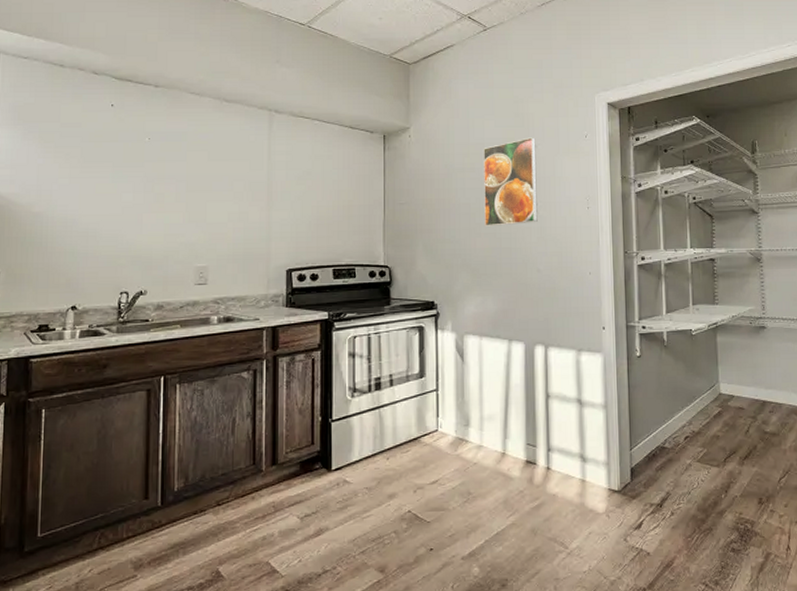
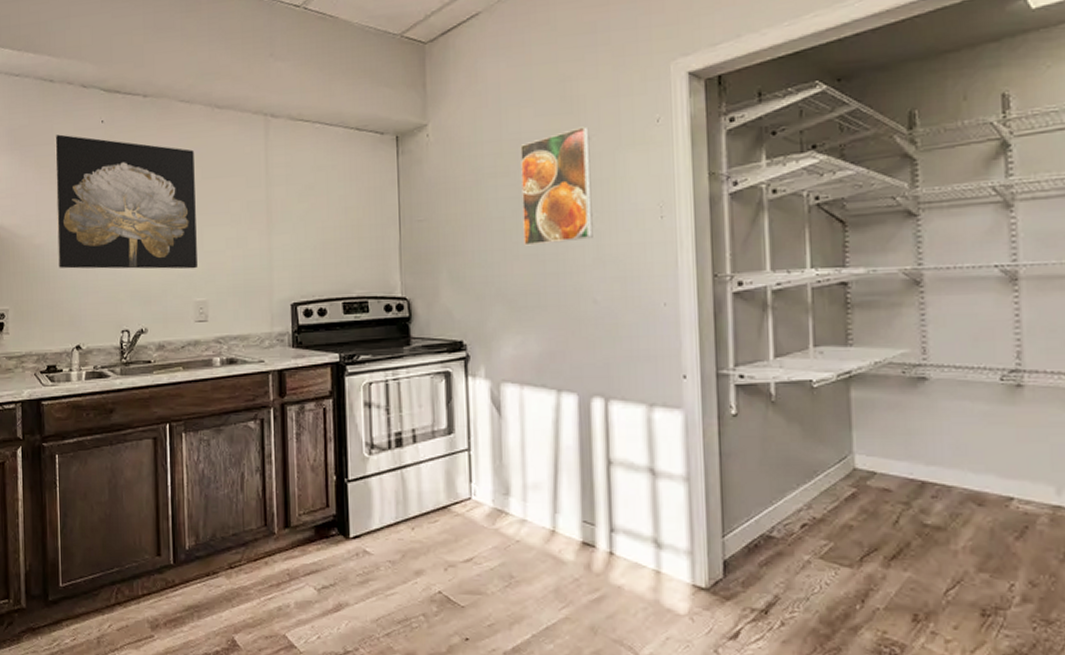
wall art: none [58,114,201,239] -> present [55,134,197,270]

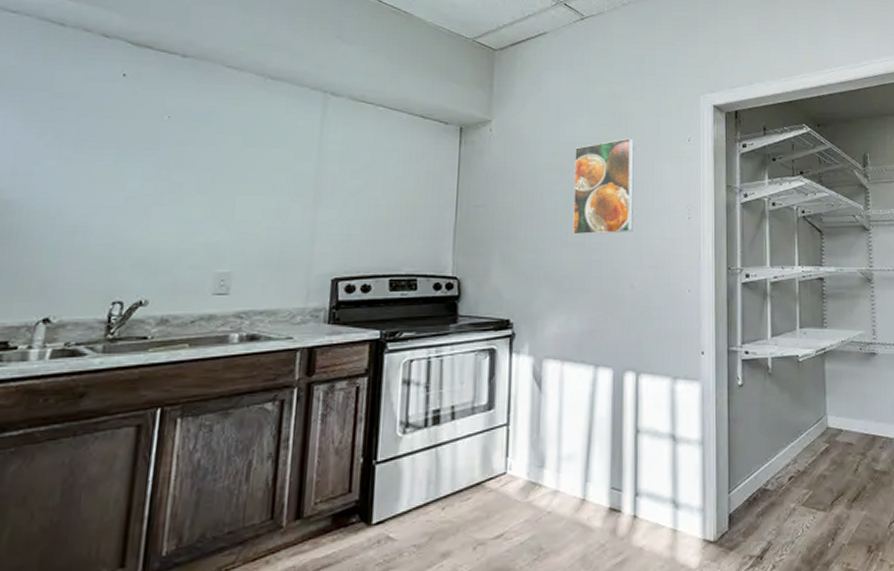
wall art: present [55,134,197,270] -> none [34,81,237,238]

